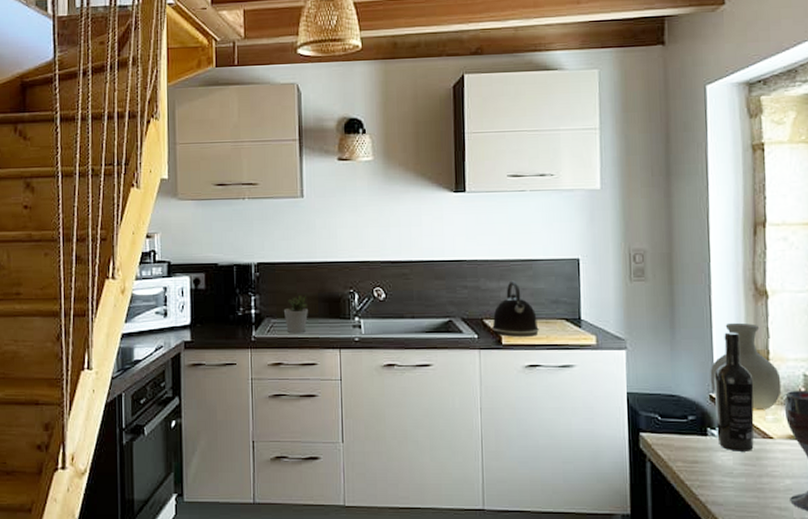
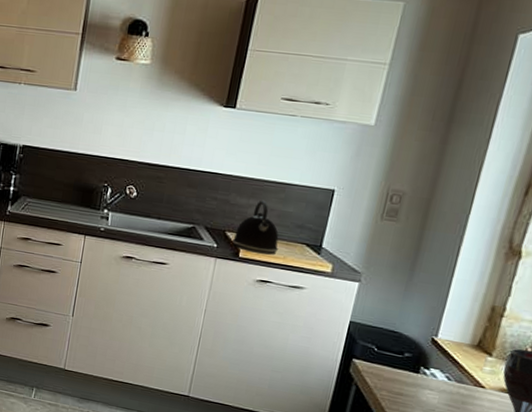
potted plant: present [283,295,309,334] -> none [39,181,63,216]
vase: present [710,322,782,410] -> none [436,275,510,362]
wine bottle: present [713,332,754,451] -> none [427,283,481,395]

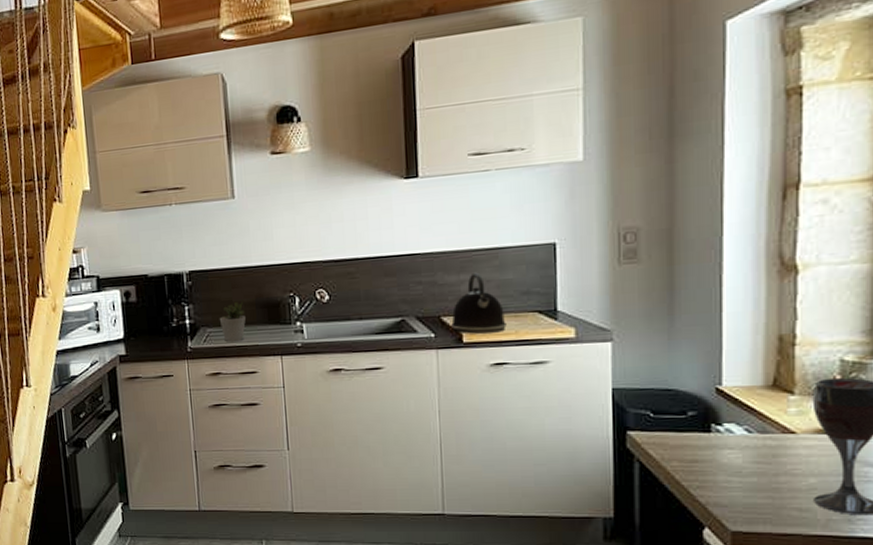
potted plant: none [39,181,63,216] -> present [219,302,247,342]

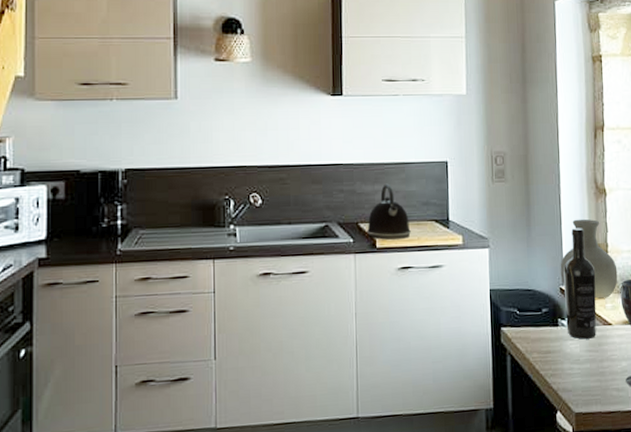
potted plant: present [219,302,247,342] -> none [153,203,181,245]
vase: none [717,304,810,402] -> present [560,219,618,299]
wine bottle: none [721,315,774,449] -> present [563,228,597,339]

